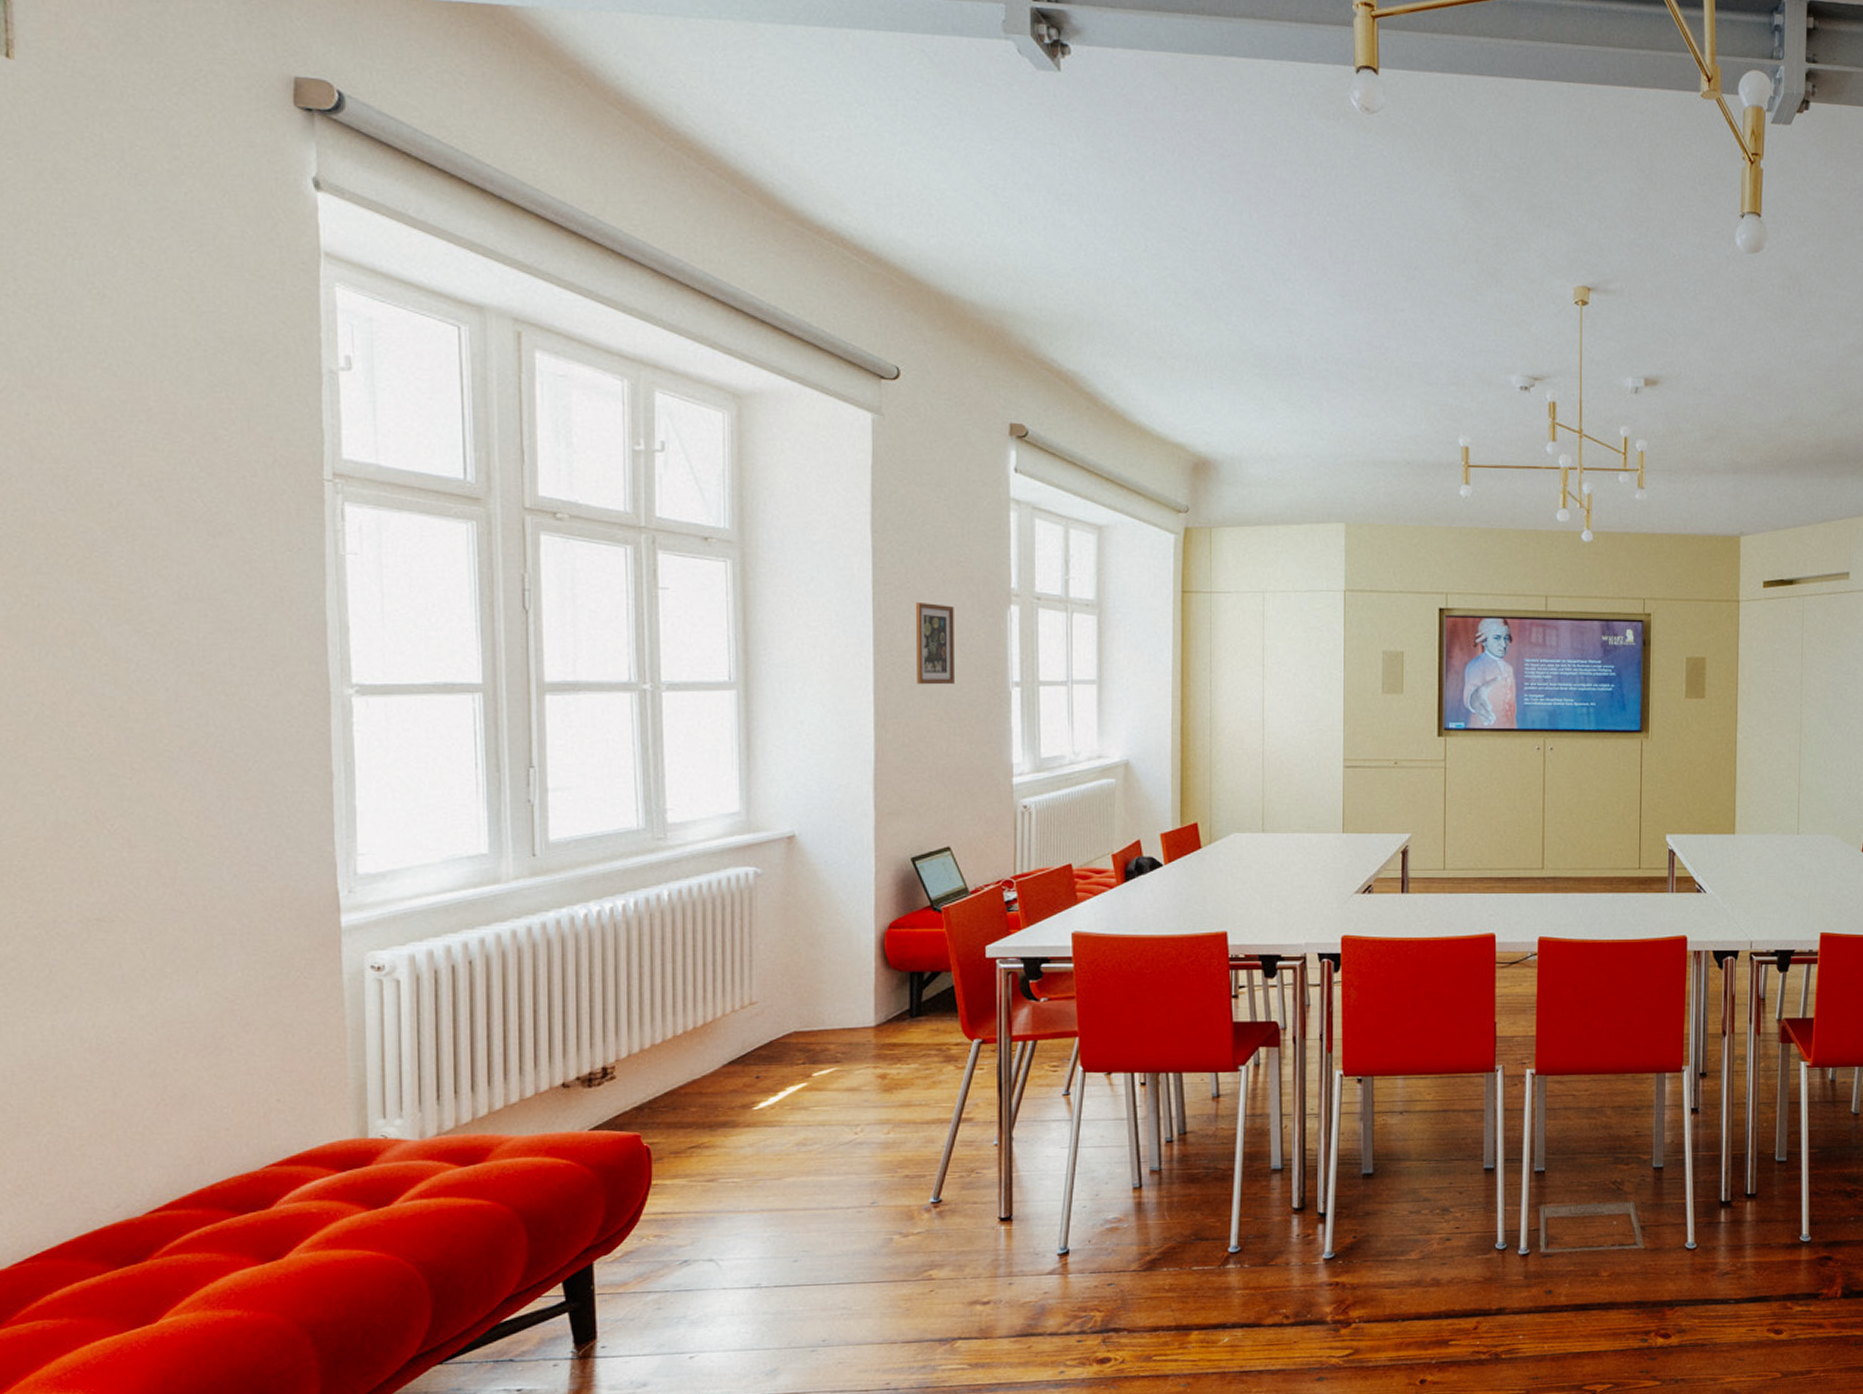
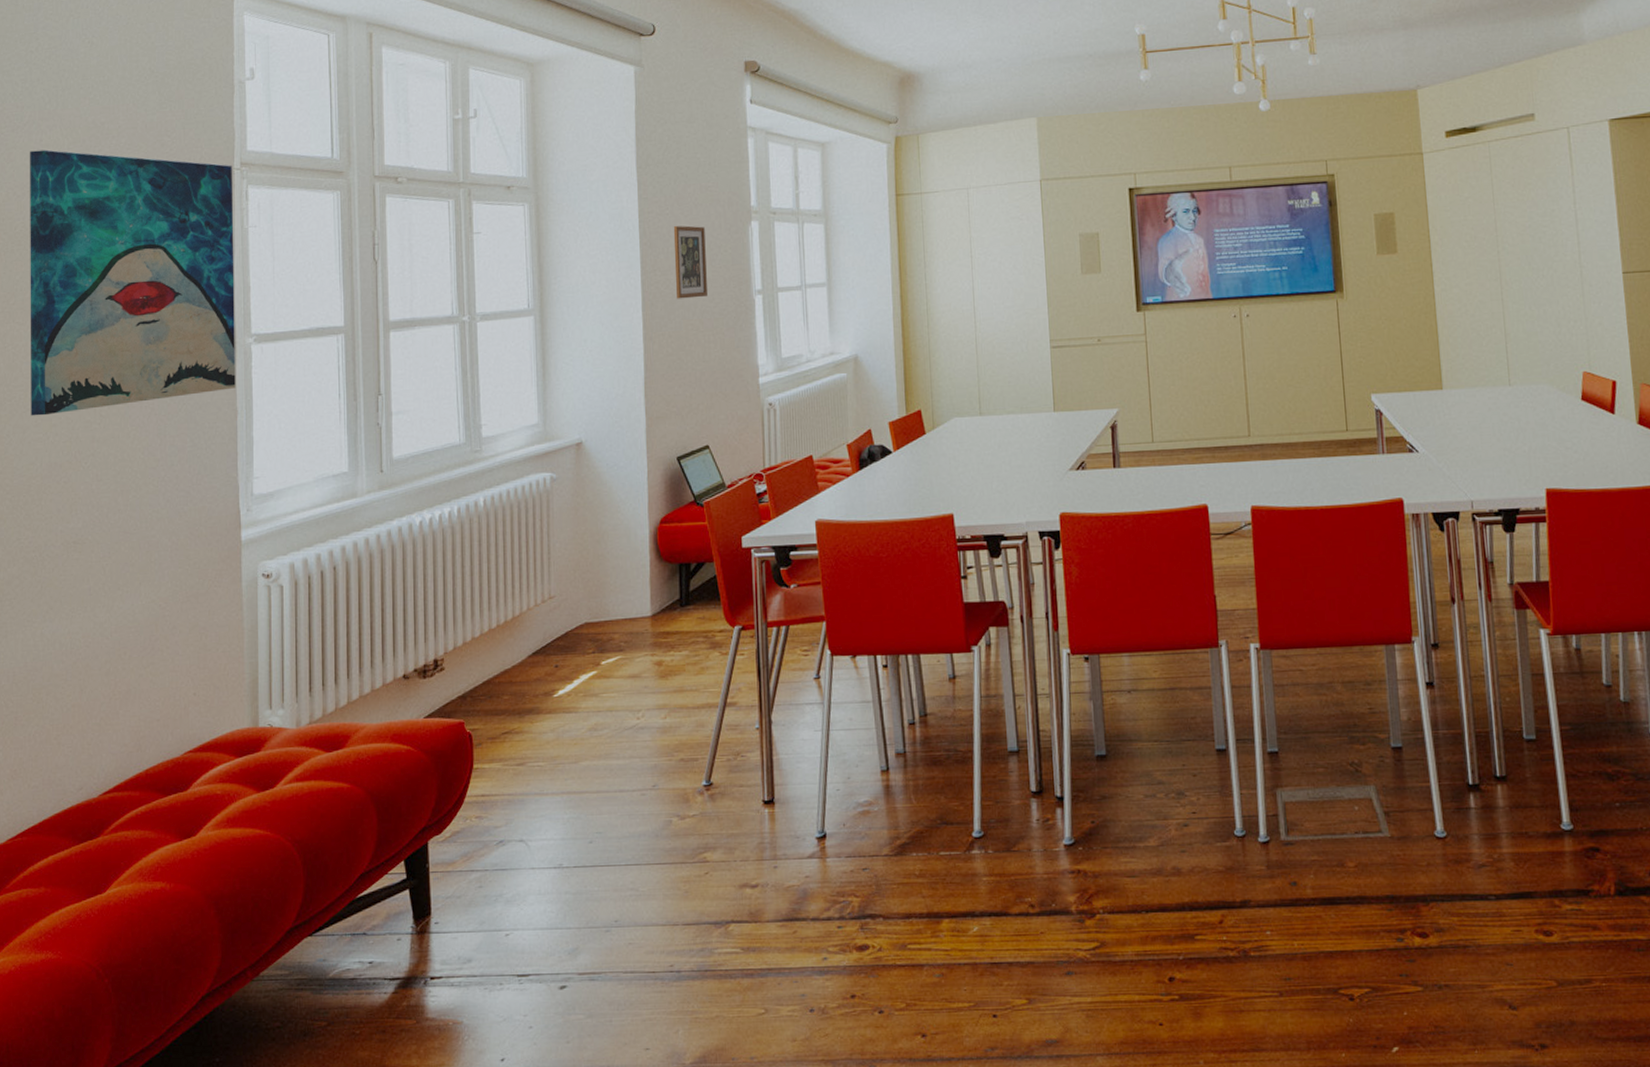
wall art: none [10,426,330,764] -> present [30,149,236,416]

